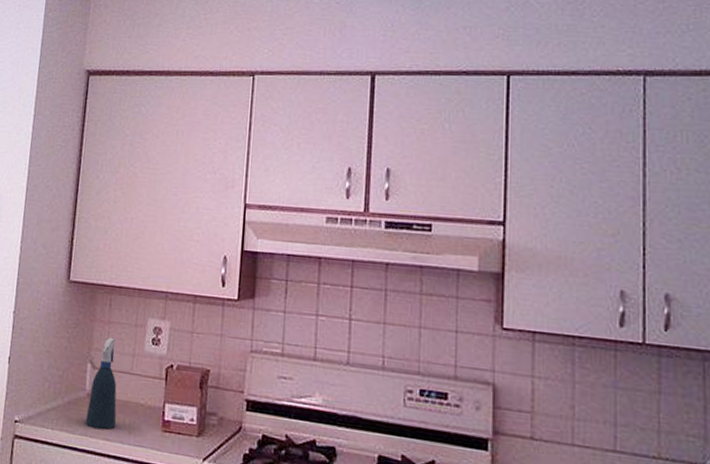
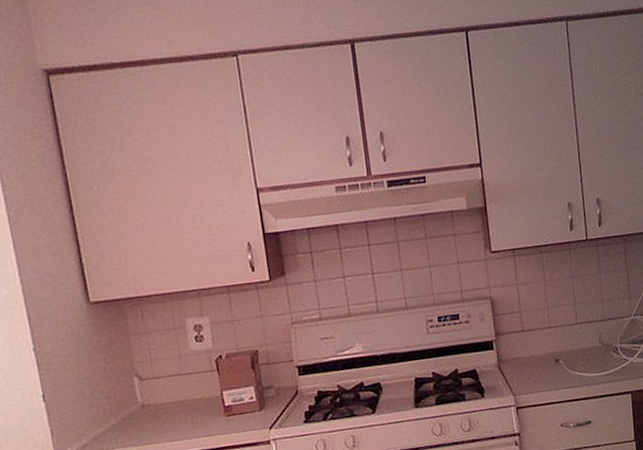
spray bottle: present [85,337,117,430] -> none [143,346,179,435]

